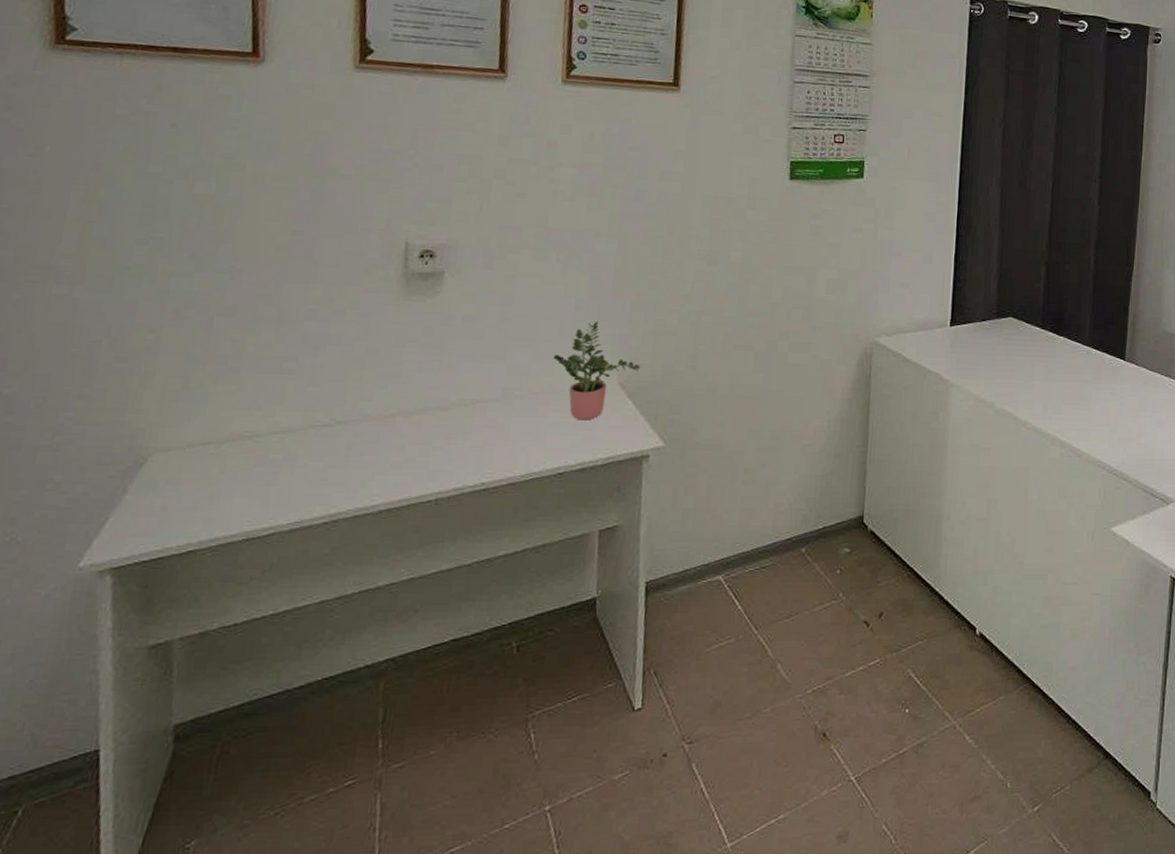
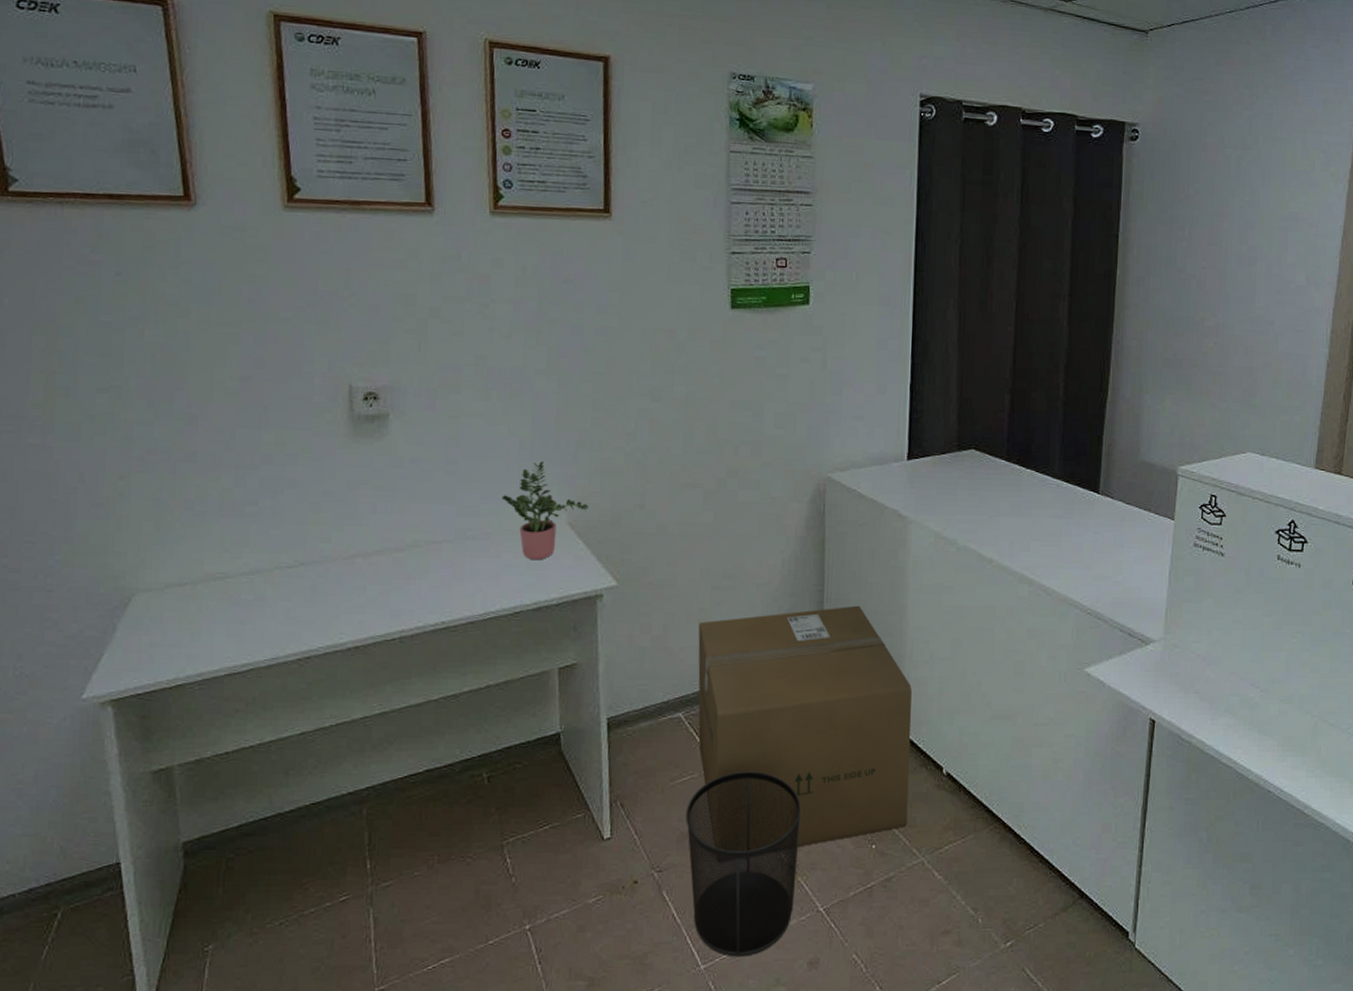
waste bin: none [720,635,837,833] -> present [686,771,801,957]
box: none [737,466,949,731] -> present [698,605,912,861]

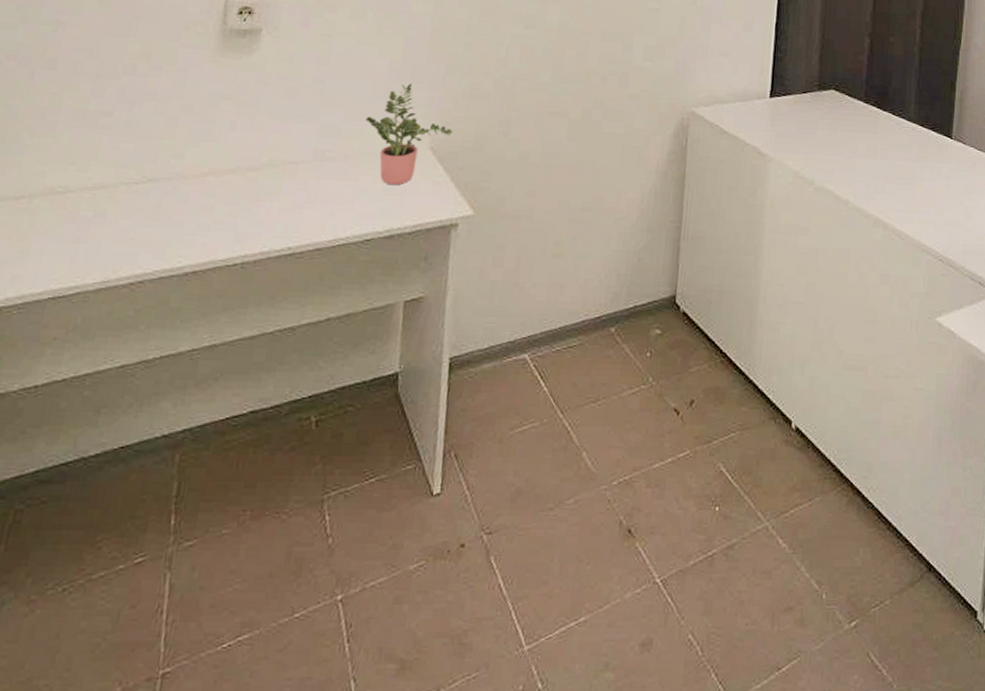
waste bin: present [686,771,801,957] -> none [521,420,644,636]
box: present [698,605,912,861] -> none [543,244,764,523]

